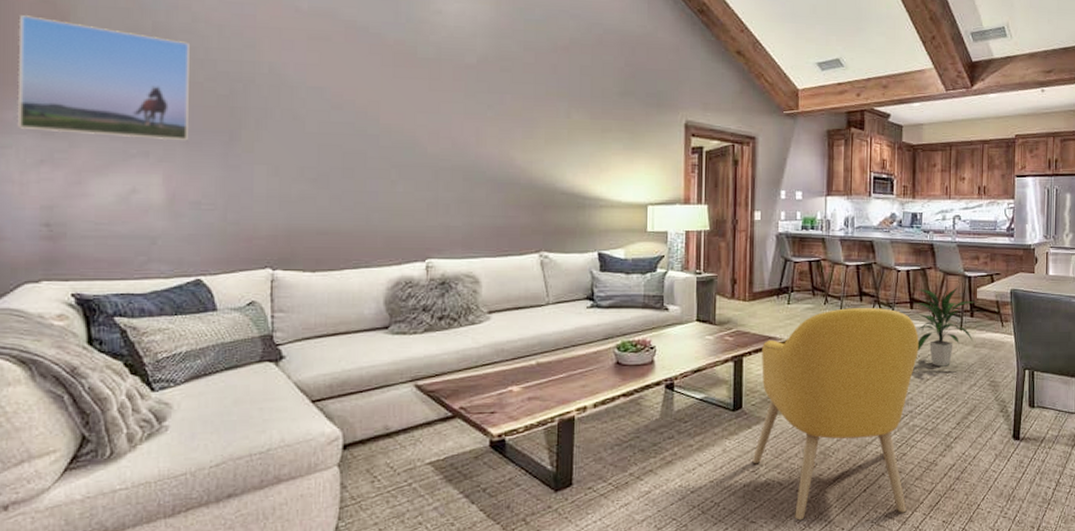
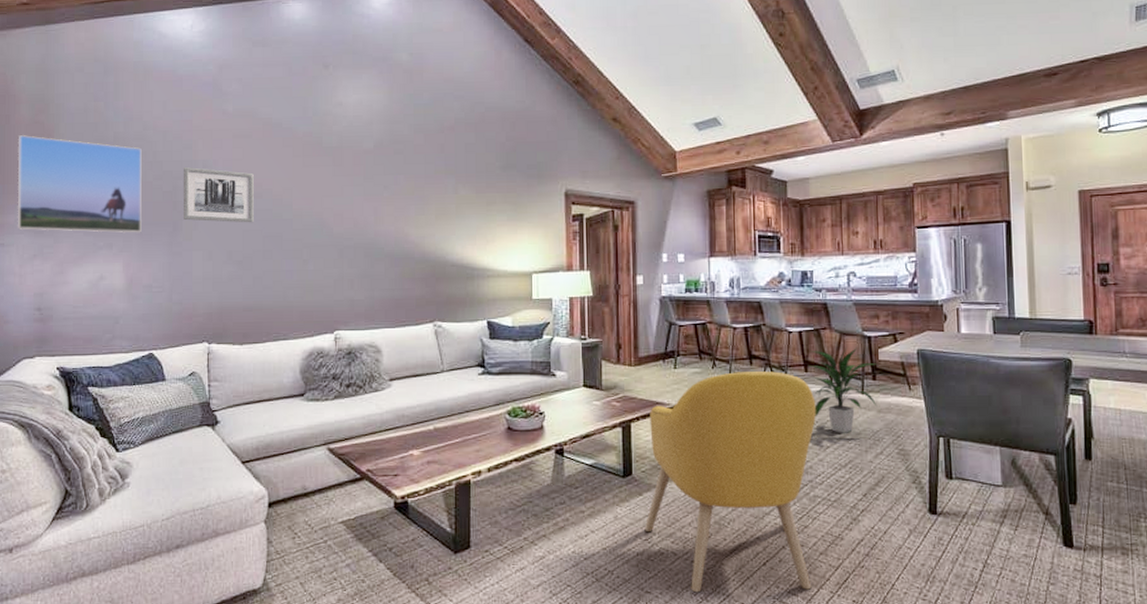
wall art: none [242,69,333,137] -> present [182,167,254,223]

